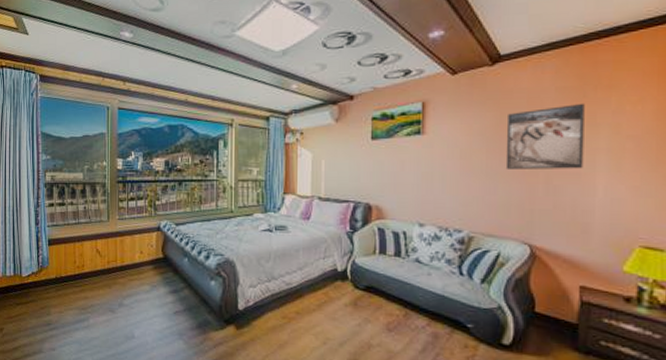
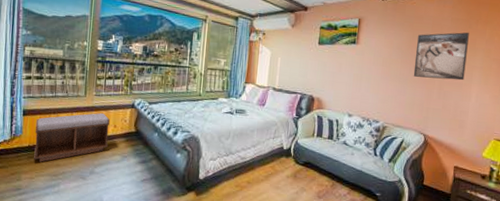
bench: none [61,239,136,295] -> present [34,113,110,162]

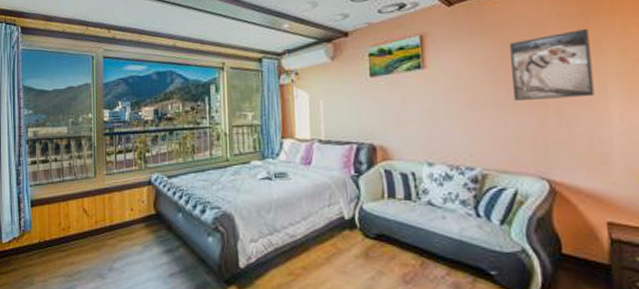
bench: present [34,113,110,162] -> none [45,195,127,261]

